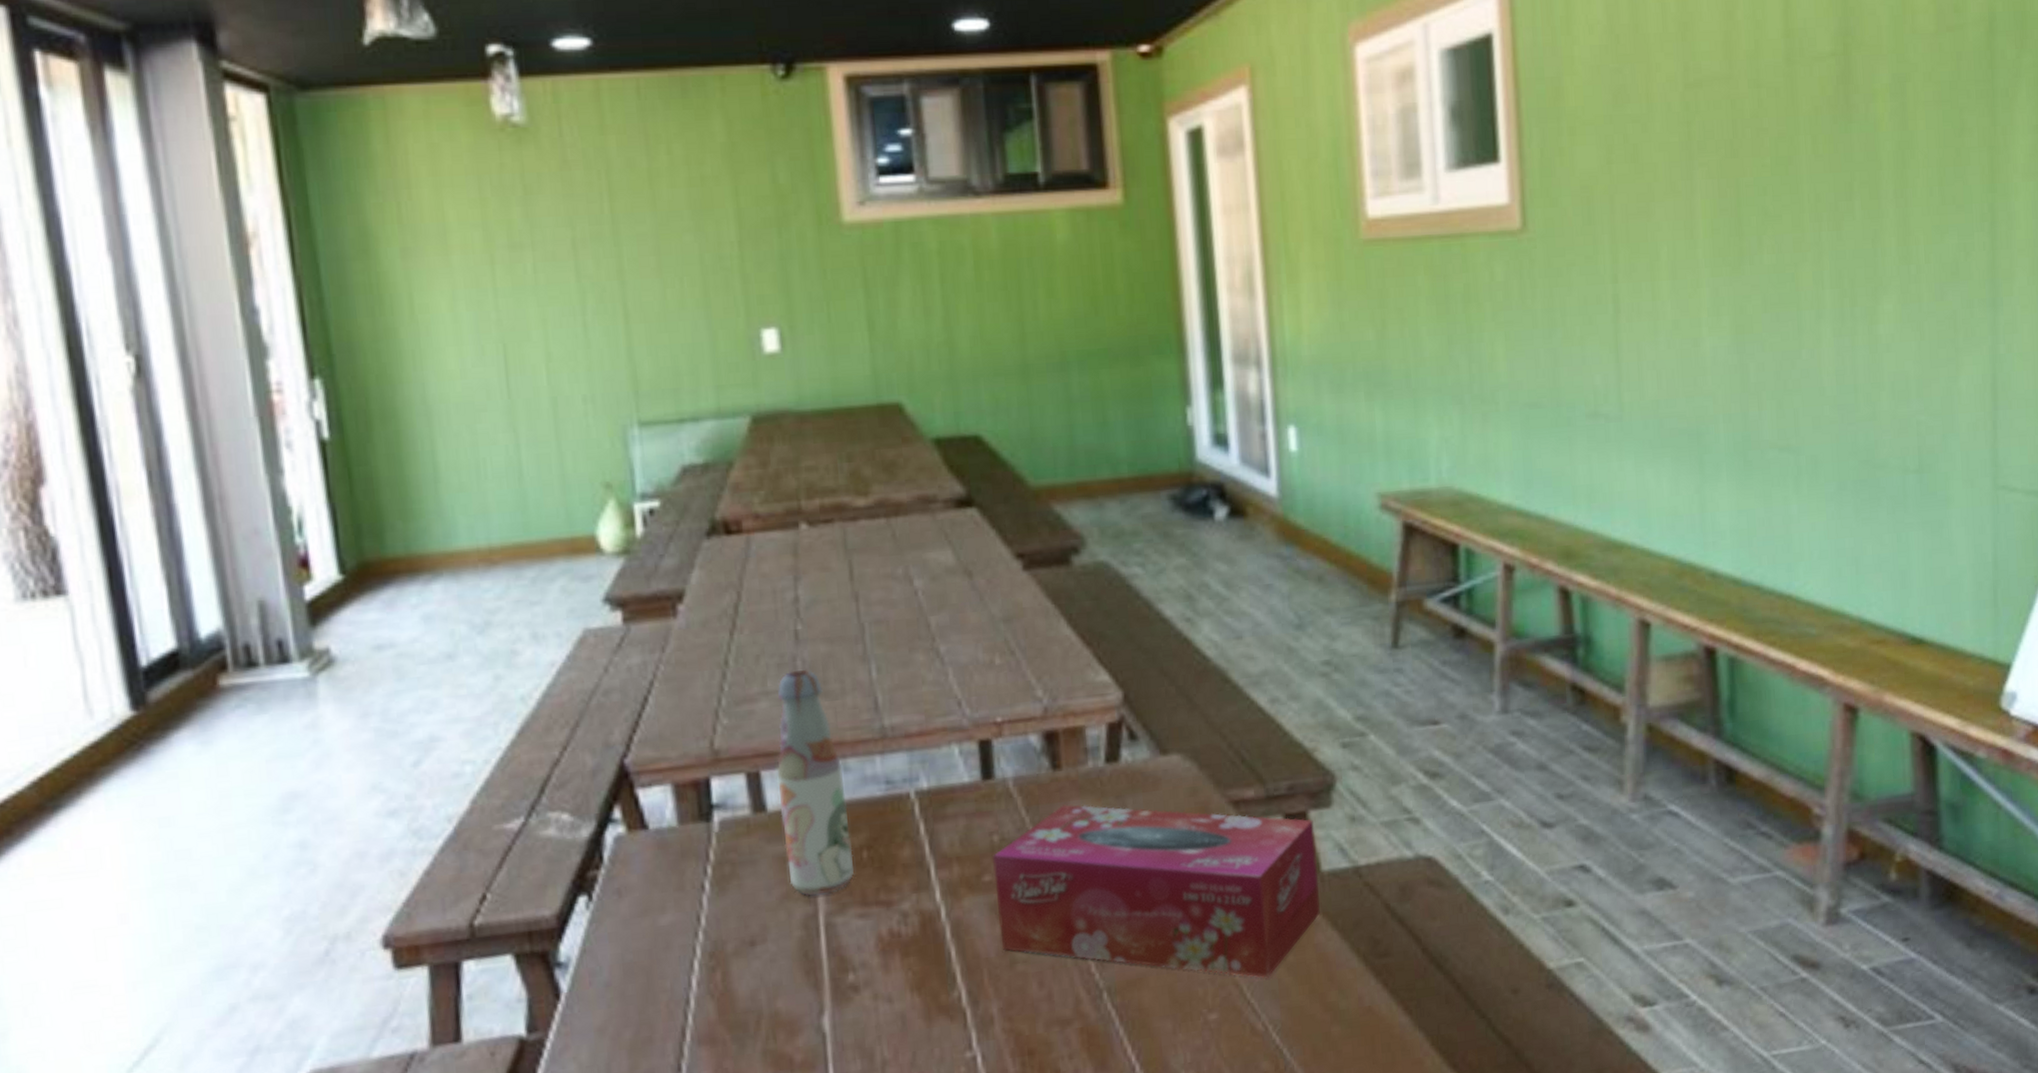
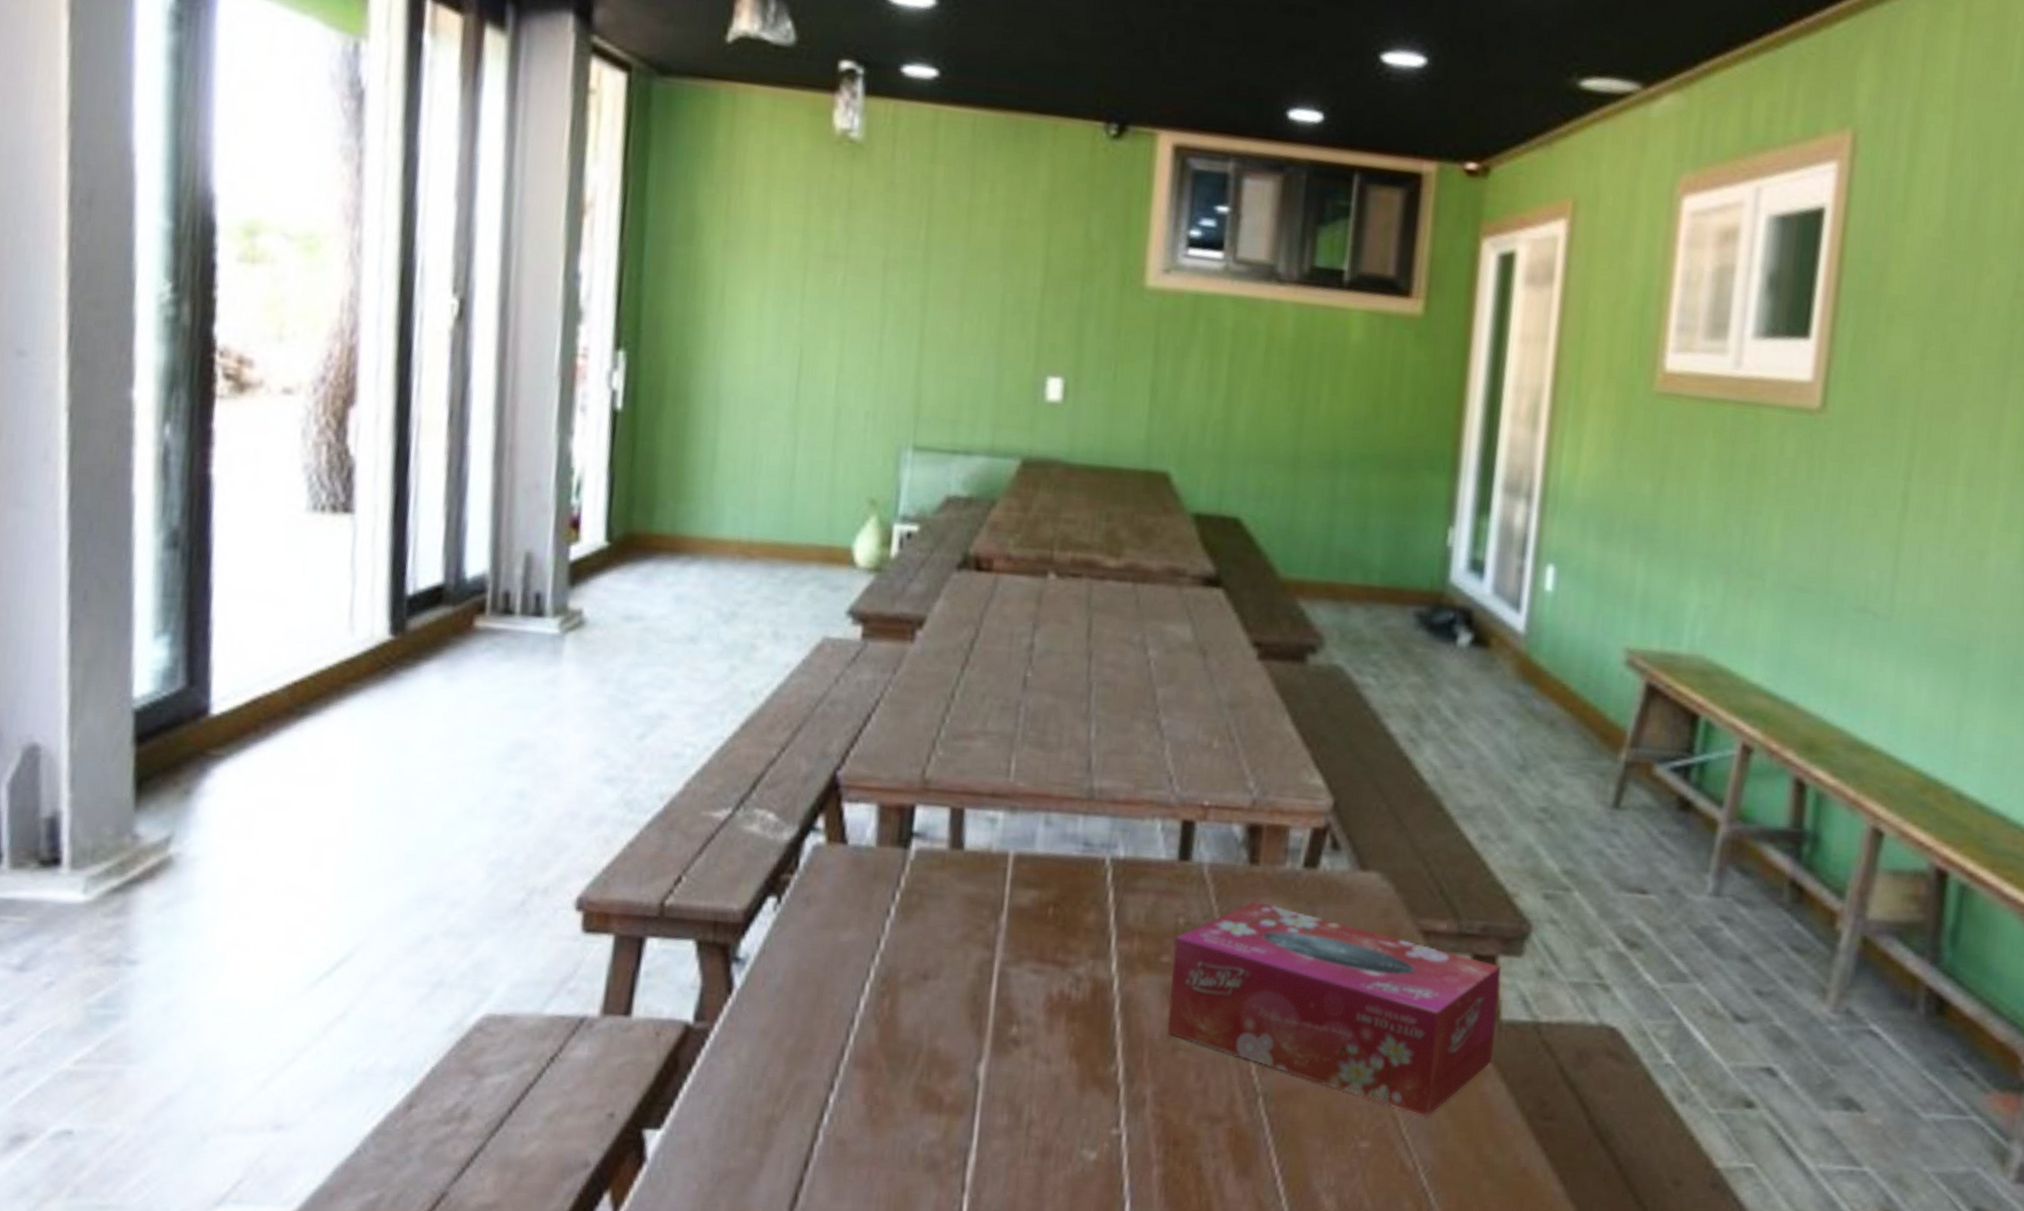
bottle: present [776,669,855,896] -> none [972,715,1046,943]

